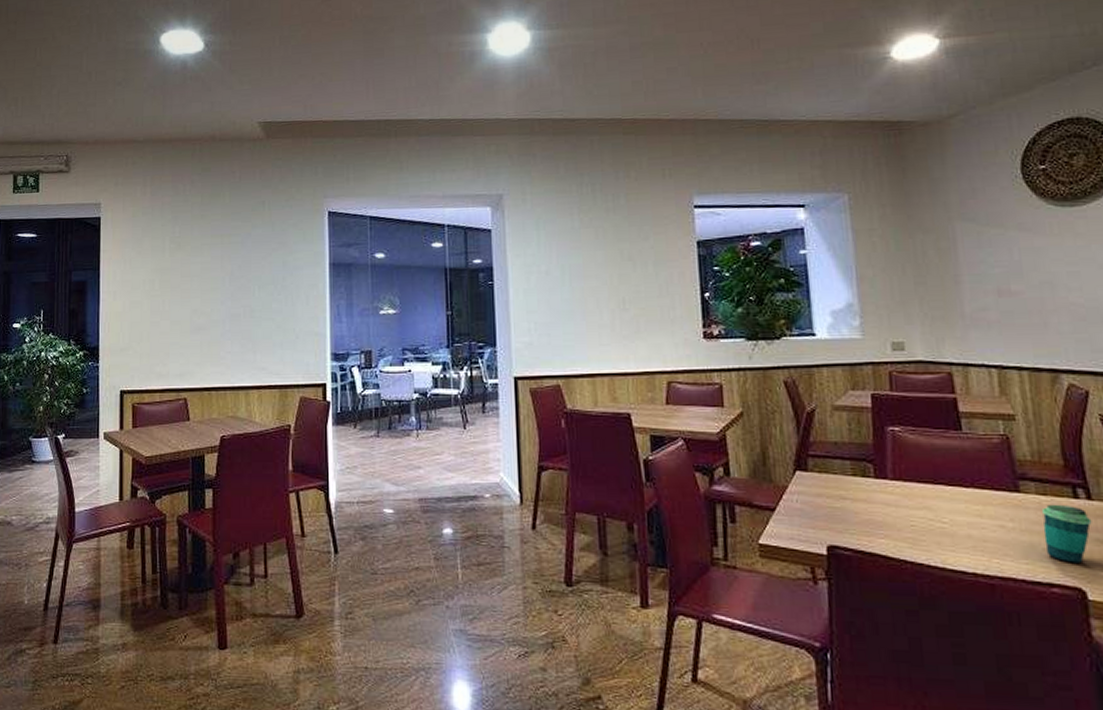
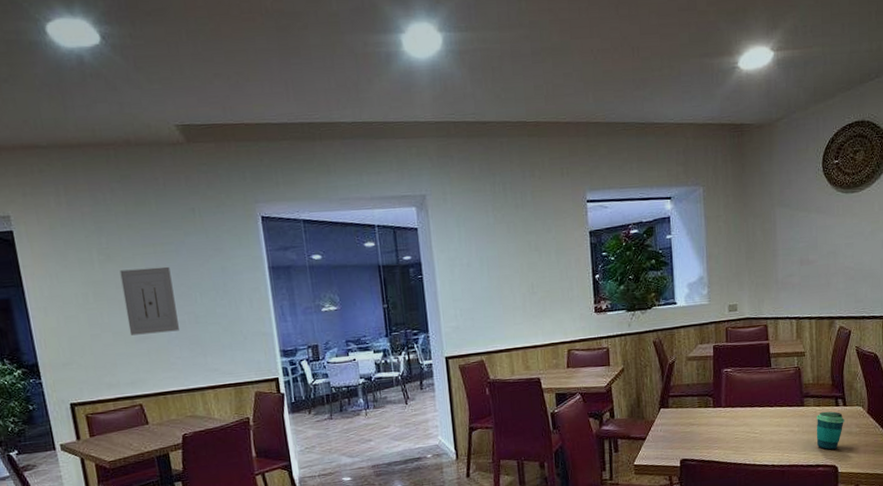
wall art: none [186,257,233,325] -> present [119,266,179,336]

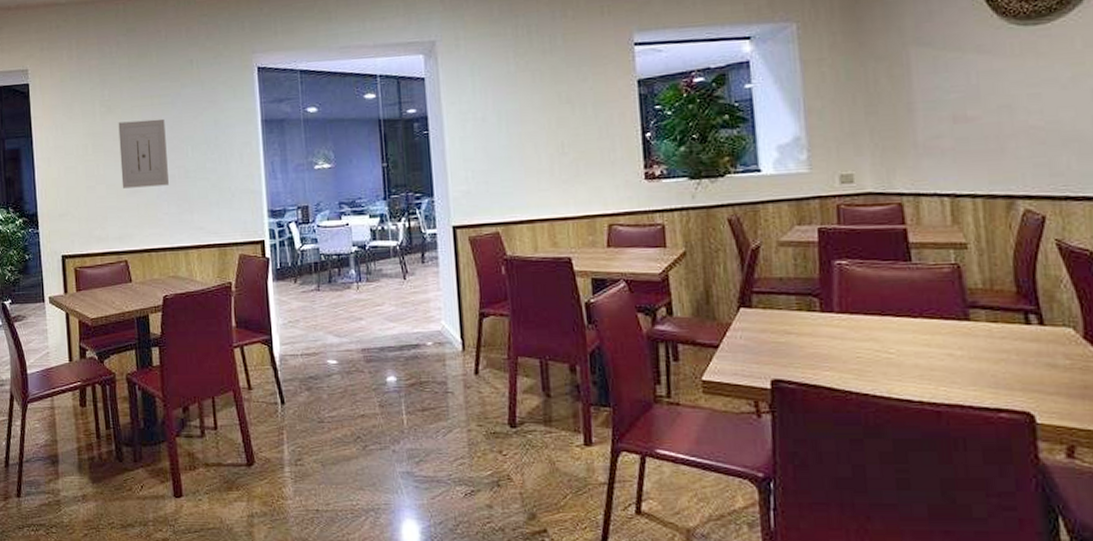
cup: present [816,411,845,450] -> none [992,330,1044,388]

